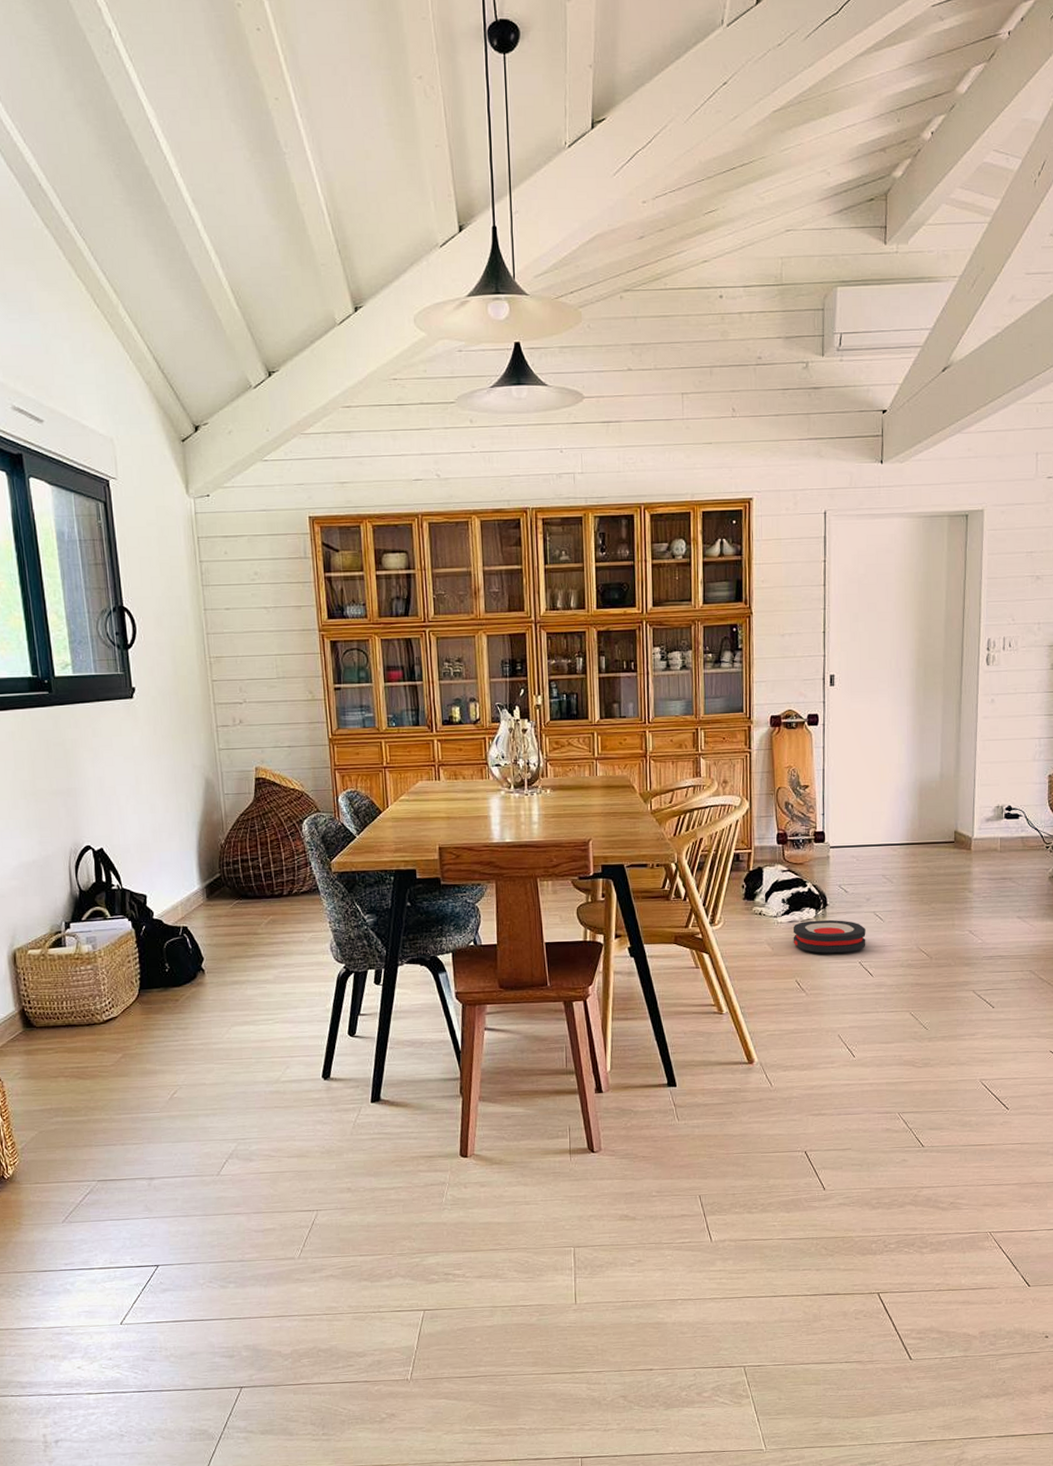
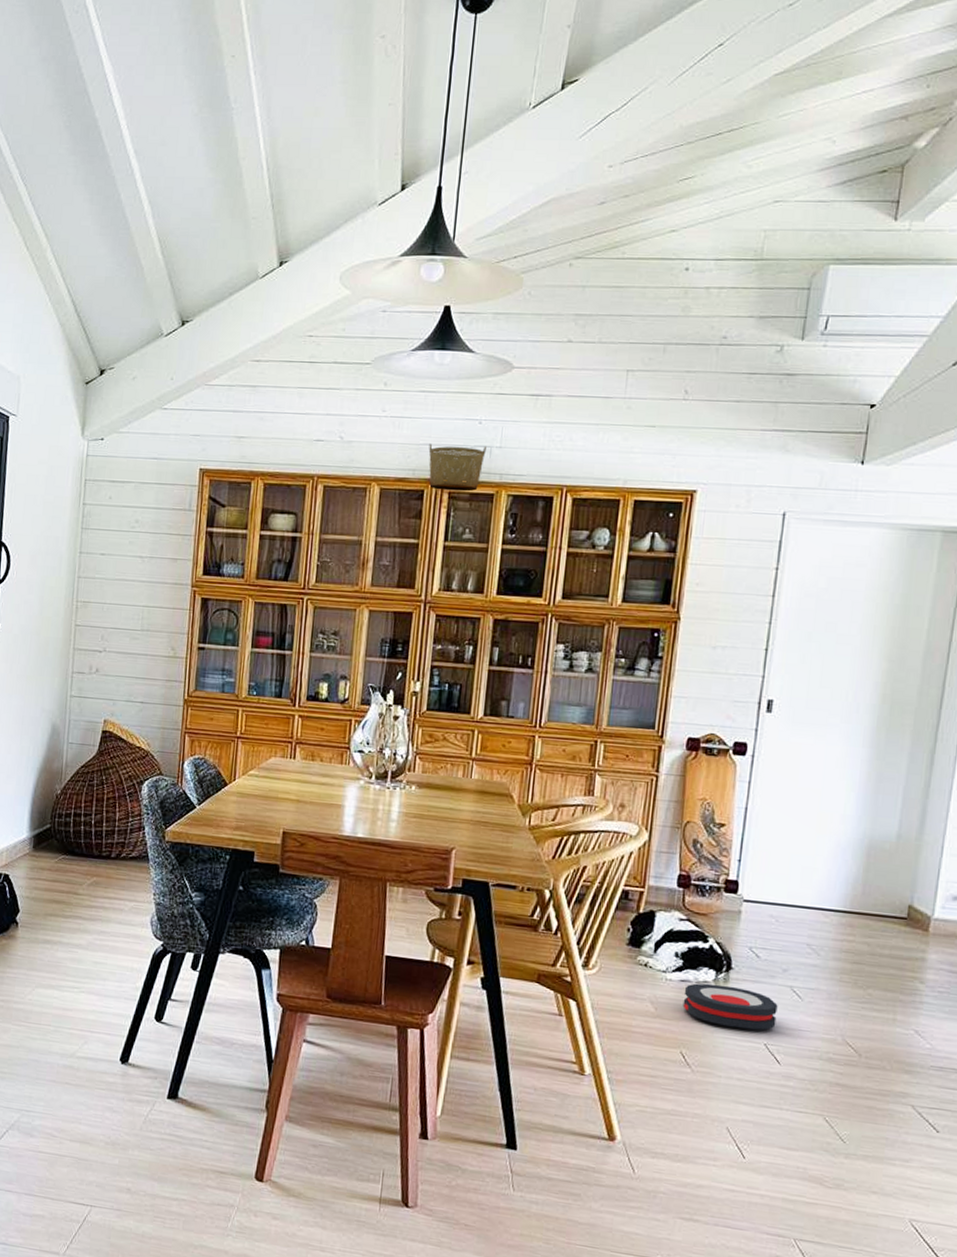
basket: none [519,473,570,518] -> present [428,443,486,492]

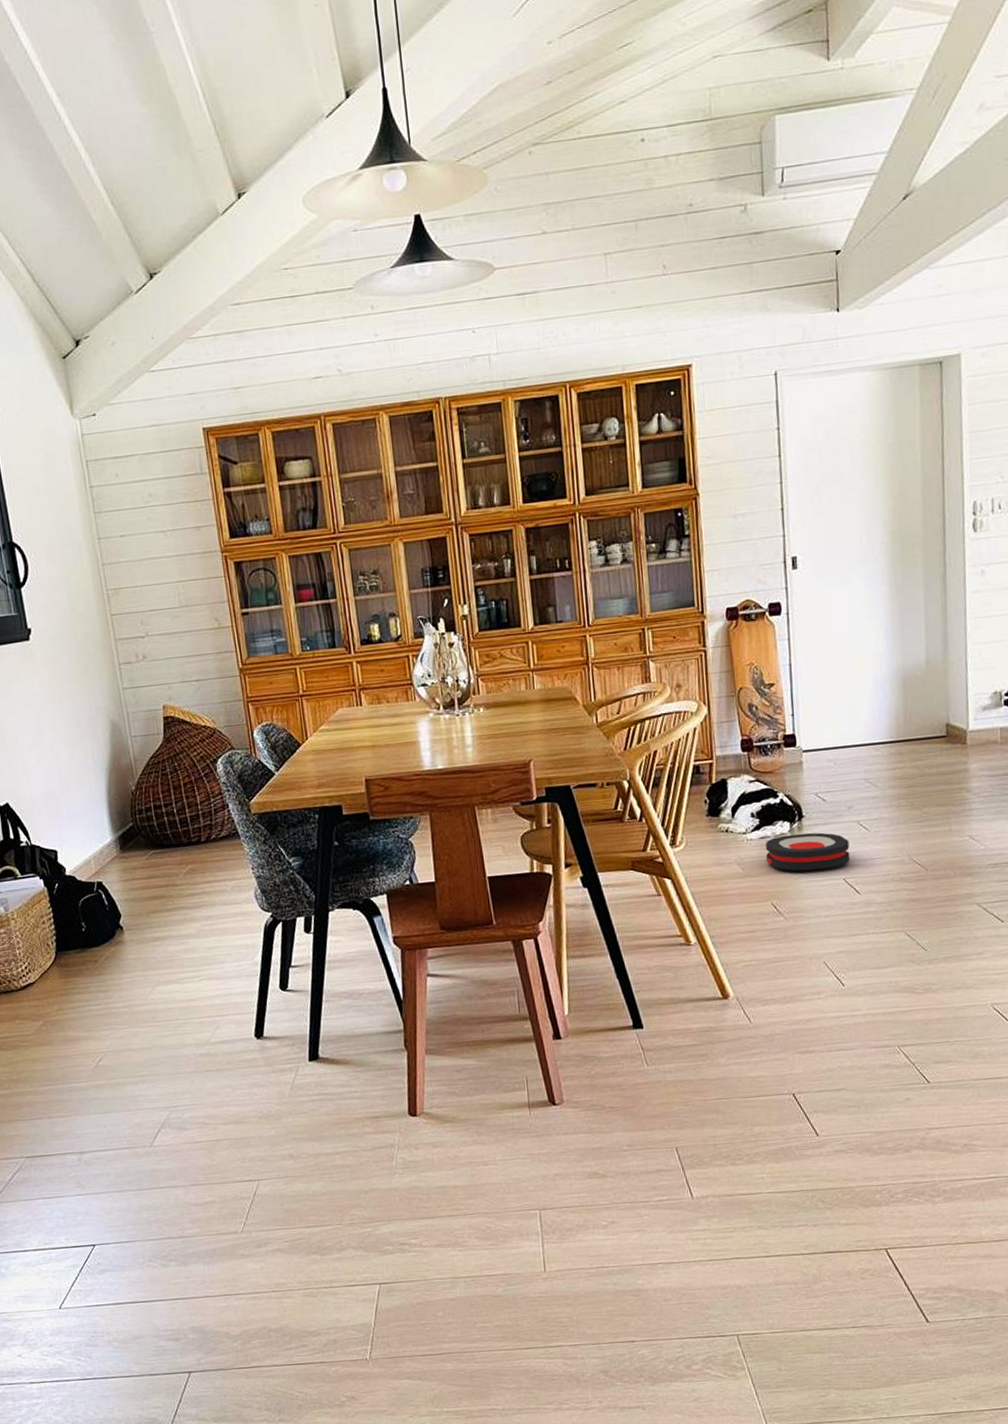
basket: present [428,443,486,492] -> none [428,355,485,408]

